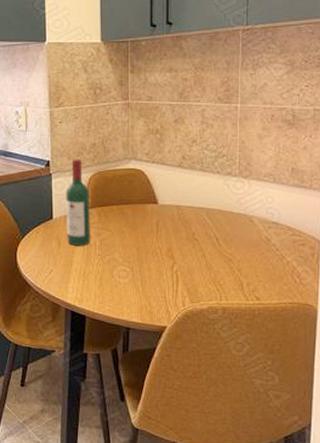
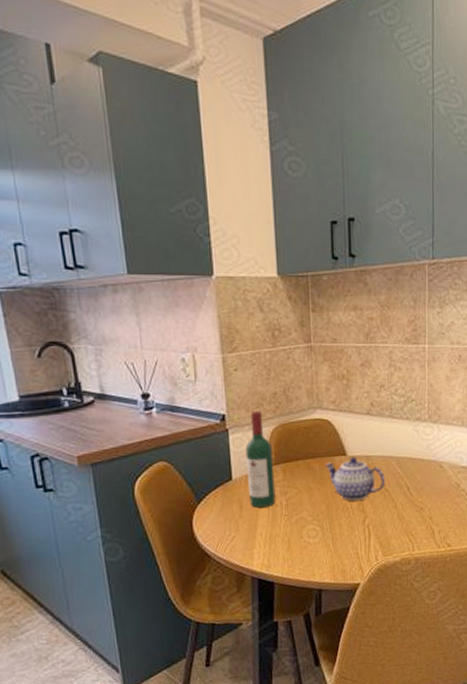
teapot: none [137,205,195,247] -> present [325,456,386,501]

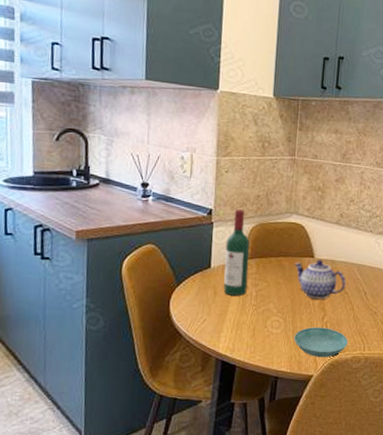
saucer: none [334,530,395,564] -> present [294,327,349,358]

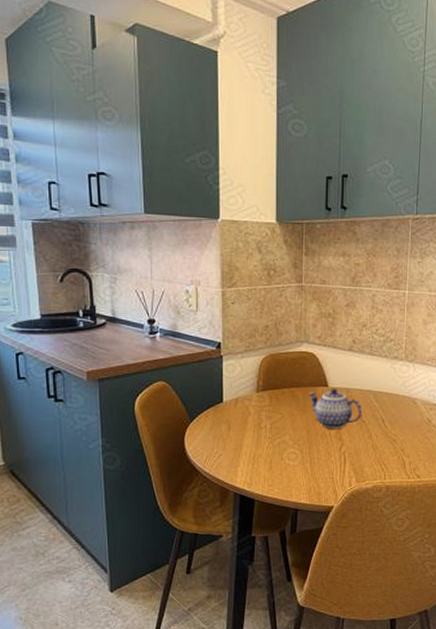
wine bottle: present [223,209,250,296] -> none [236,341,262,429]
saucer: present [294,327,349,358] -> none [312,457,368,488]

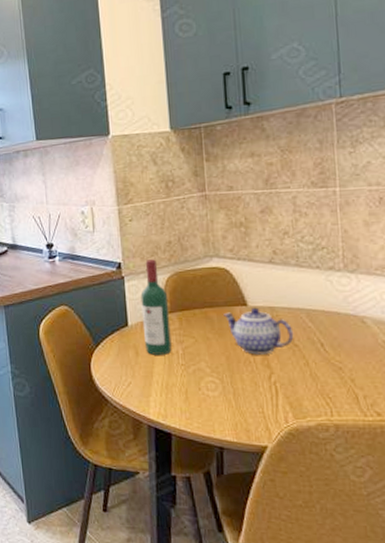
wine bottle: none [236,341,262,429] -> present [140,259,172,355]

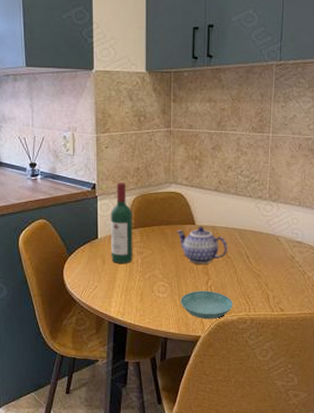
saucer: none [236,388,309,425] -> present [180,291,234,320]

